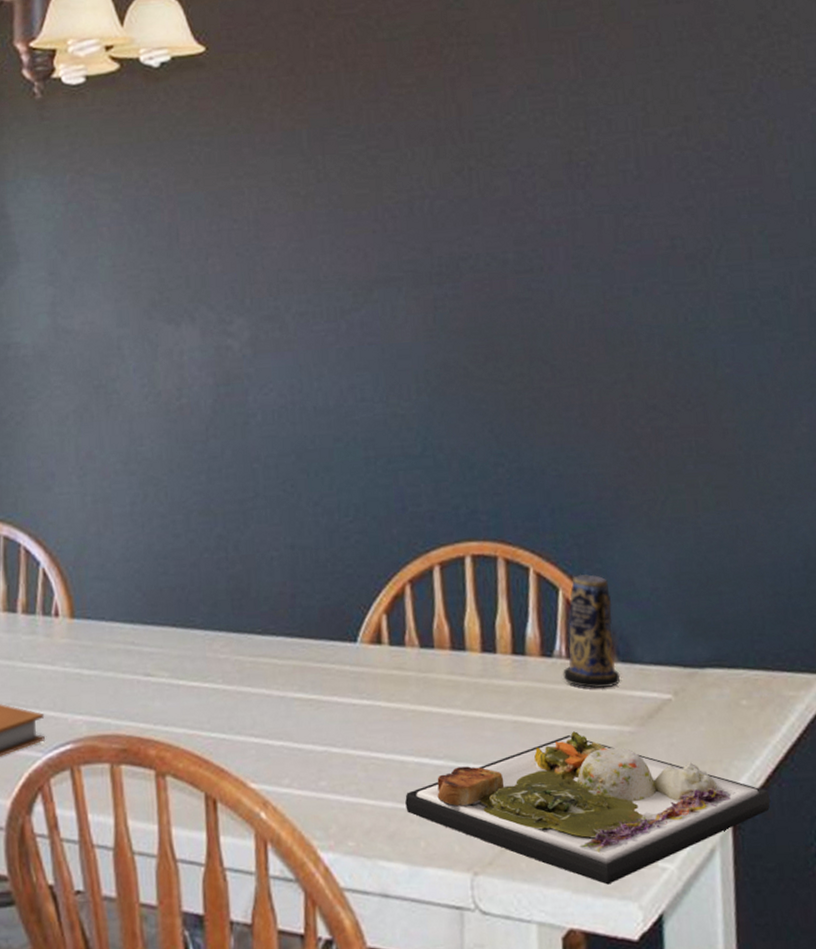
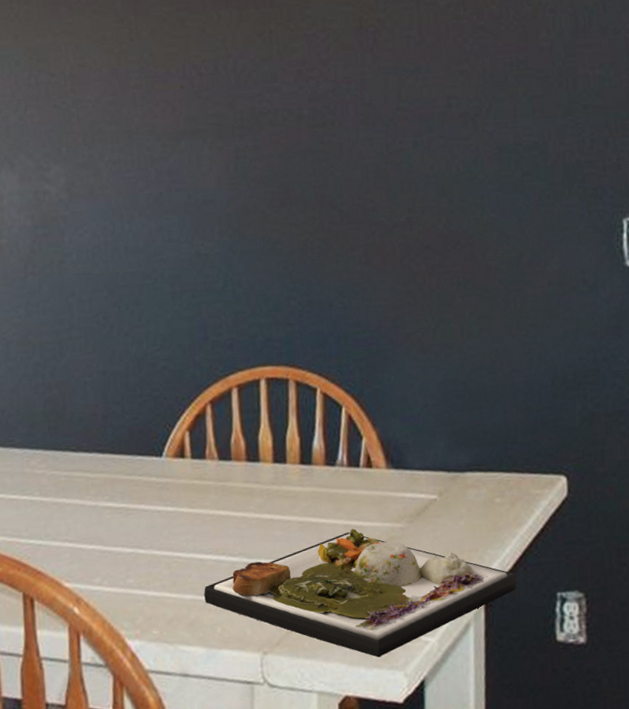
candle: present [563,574,621,688] -> none [344,393,394,491]

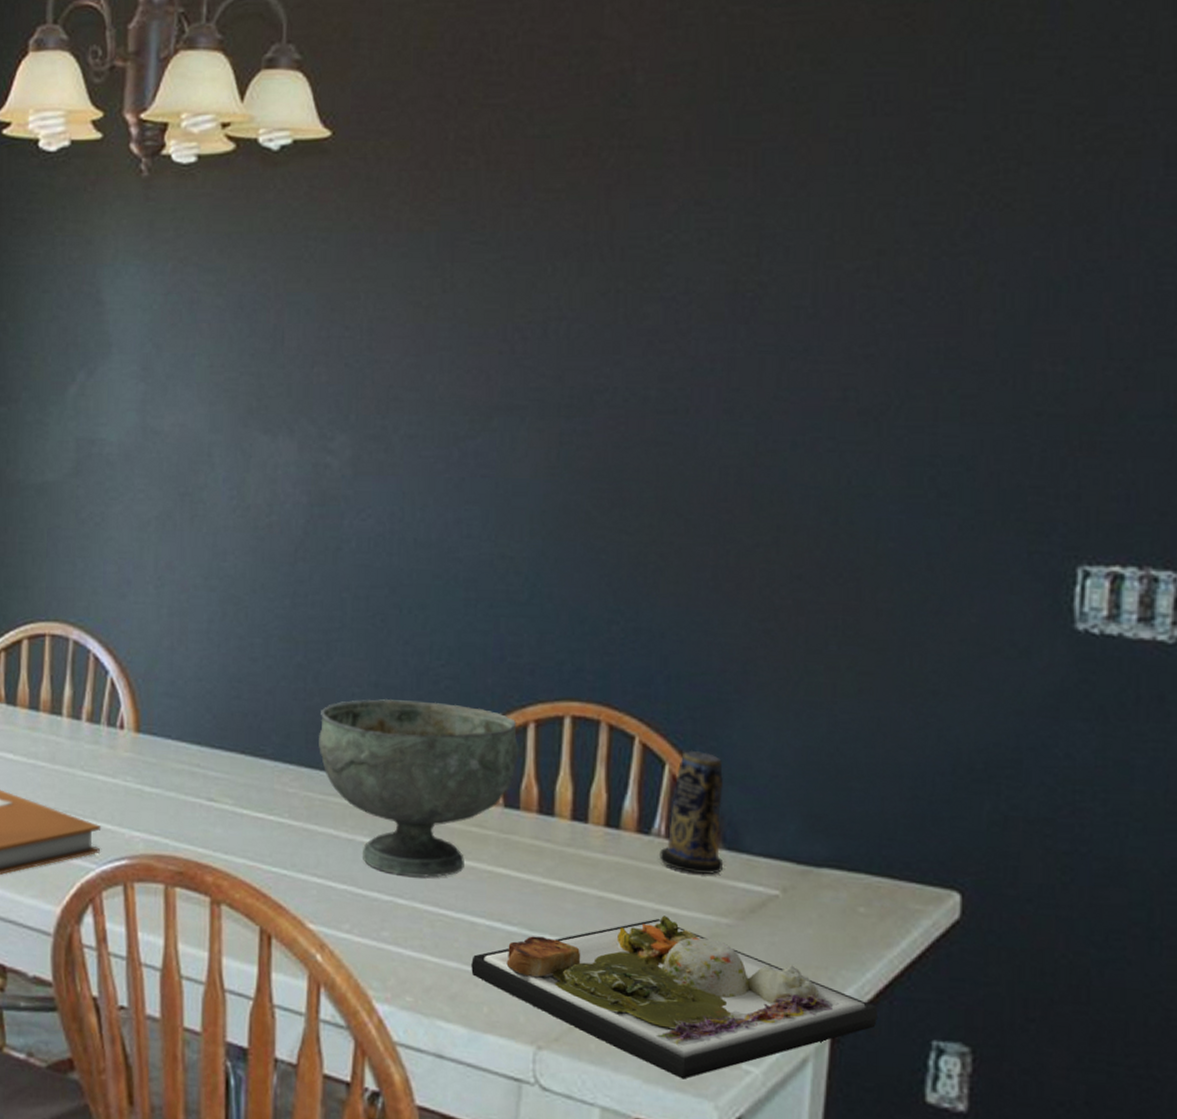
decorative bowl: none [59,381,227,530] -> present [319,698,519,878]
candle: none [344,393,394,491] -> present [659,750,724,874]

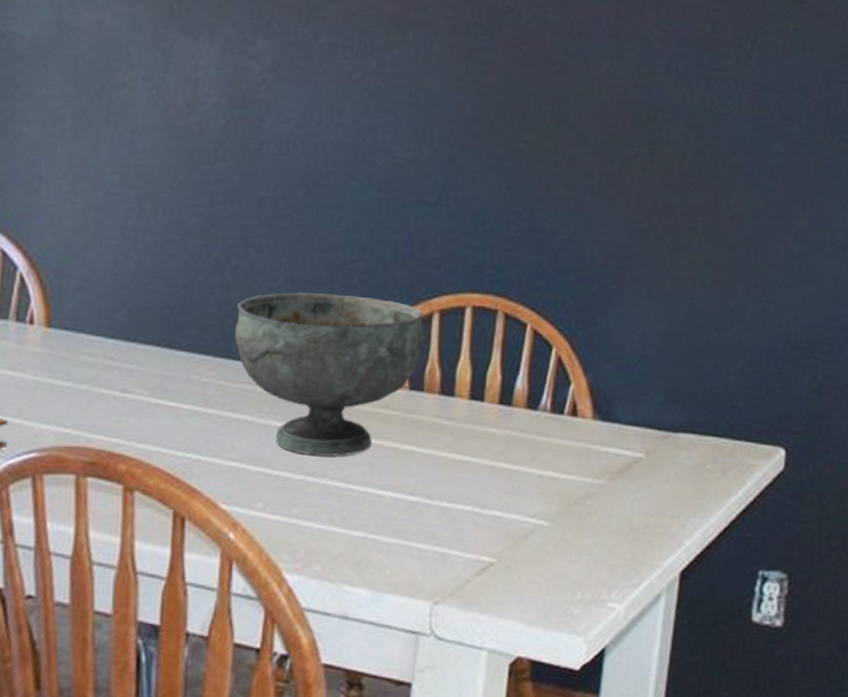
dinner plate: present [471,915,878,1080] -> none [376,480,718,620]
candle: present [659,750,724,874] -> none [545,335,602,442]

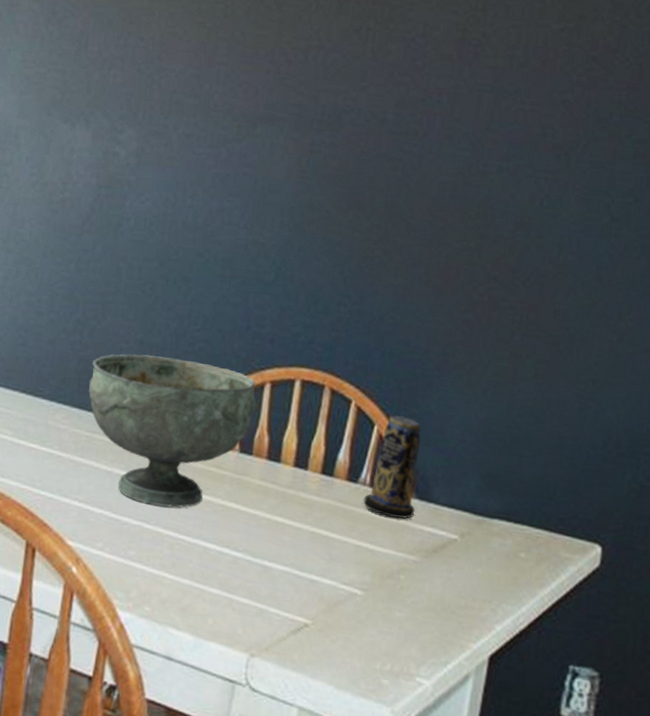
candle: none [545,335,602,442] -> present [363,415,422,519]

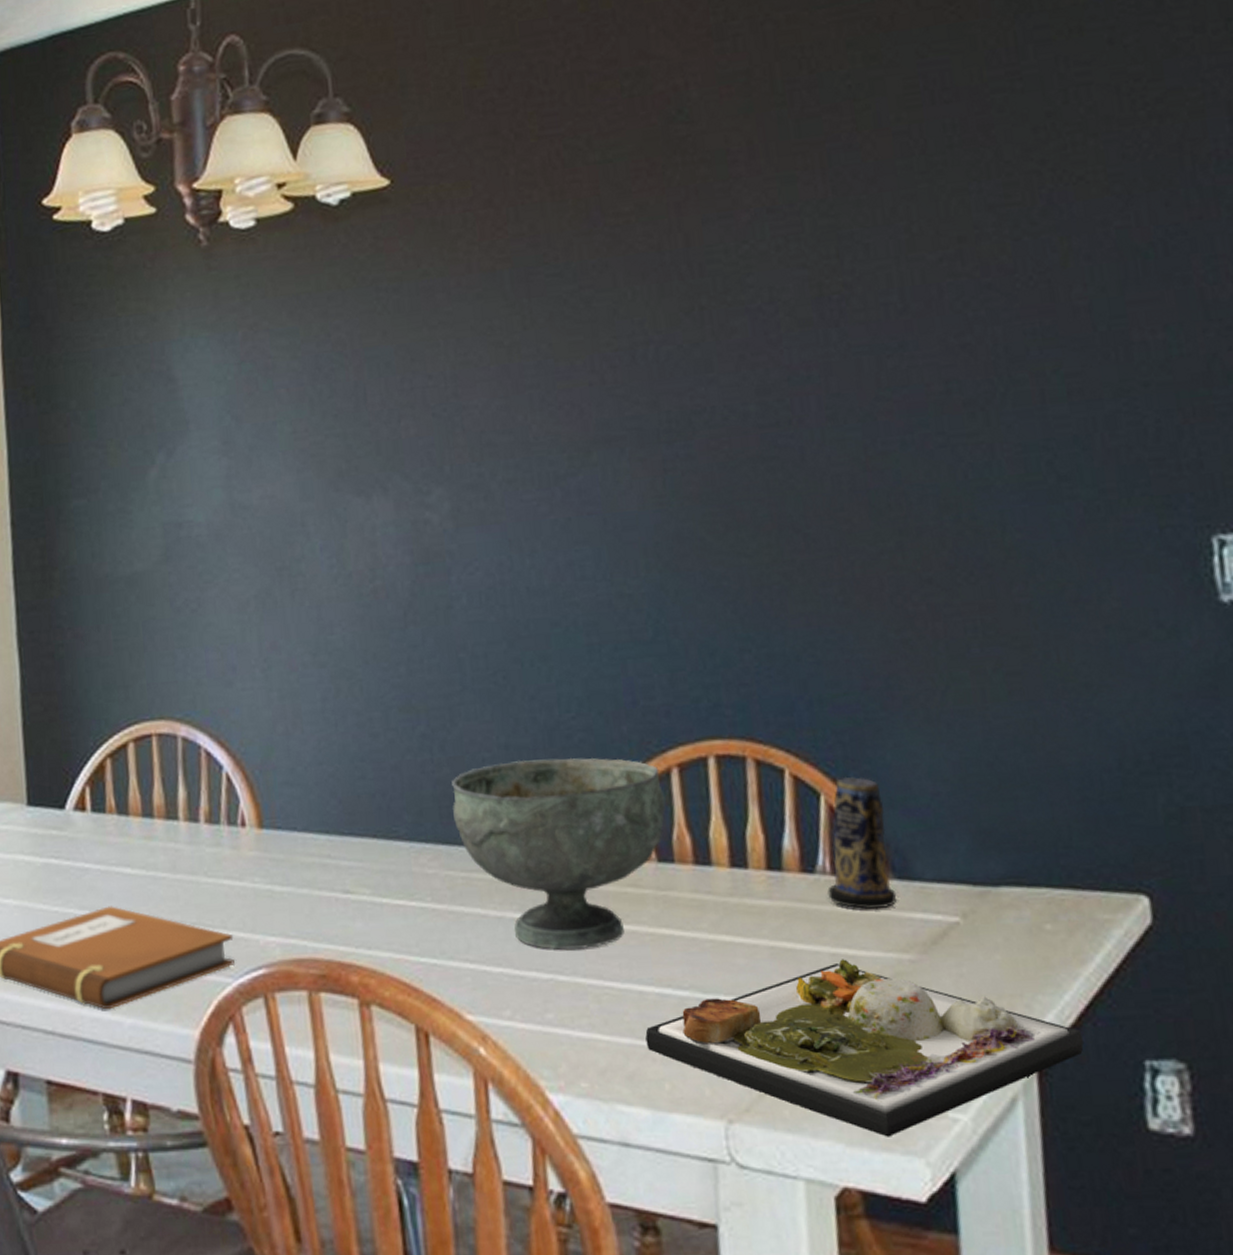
dinner plate: none [201,550,528,688] -> present [645,959,1084,1137]

